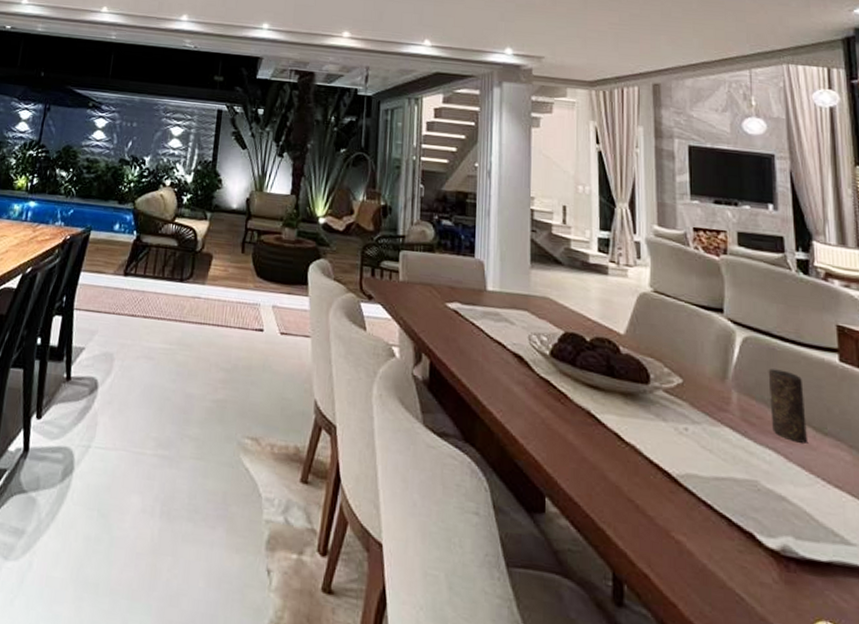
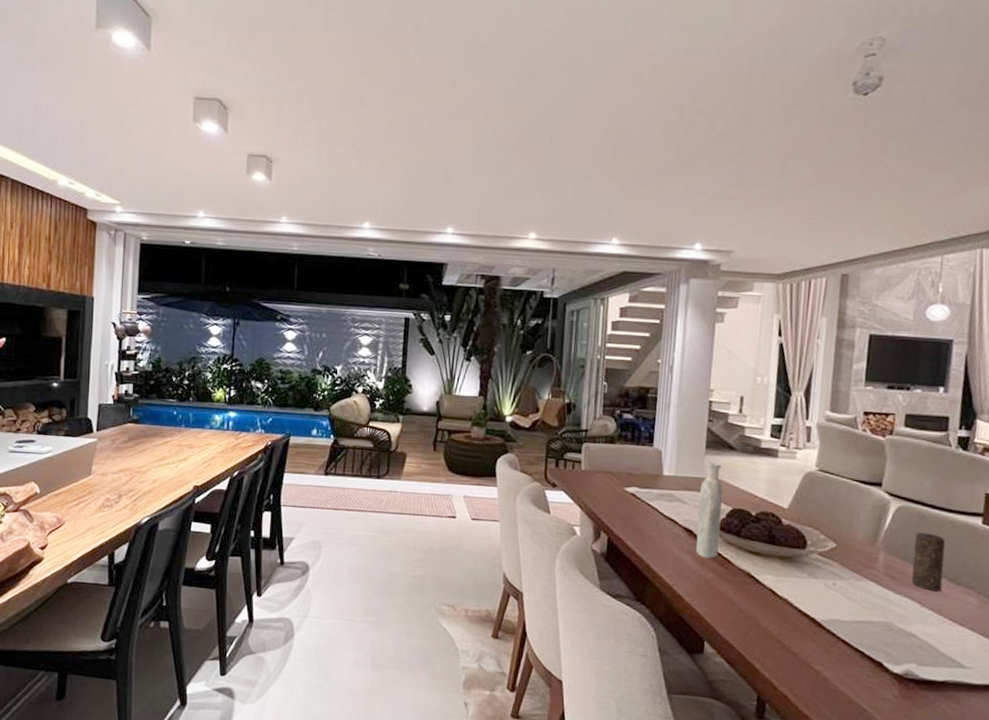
bottle: none [527,277,554,392] -> present [695,462,724,559]

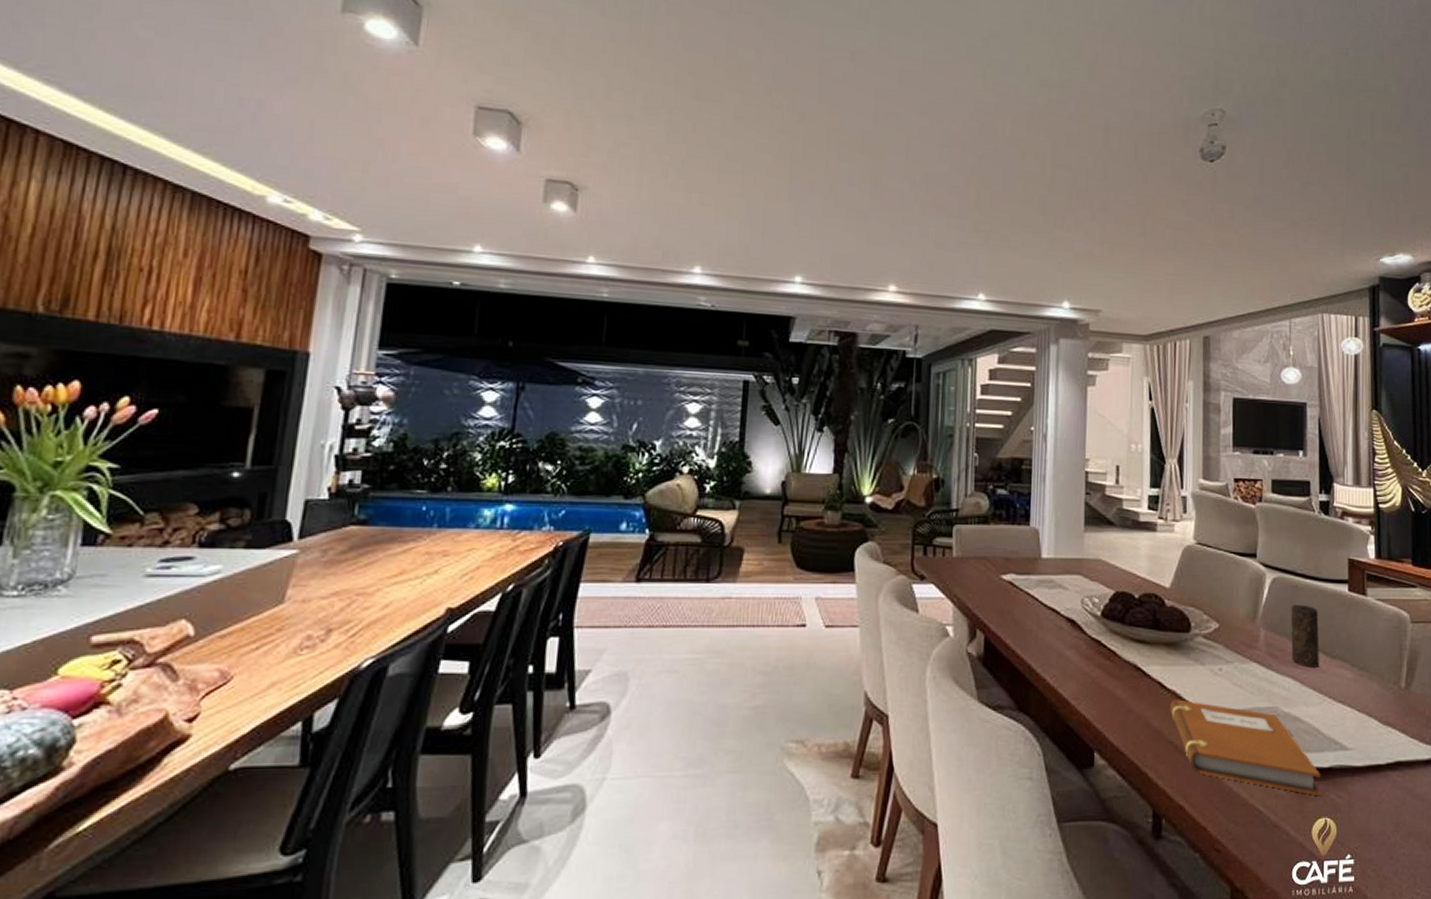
bottle: present [695,462,724,559] -> none [1079,541,1105,652]
notebook: none [780,605,933,705] -> present [1170,699,1321,797]

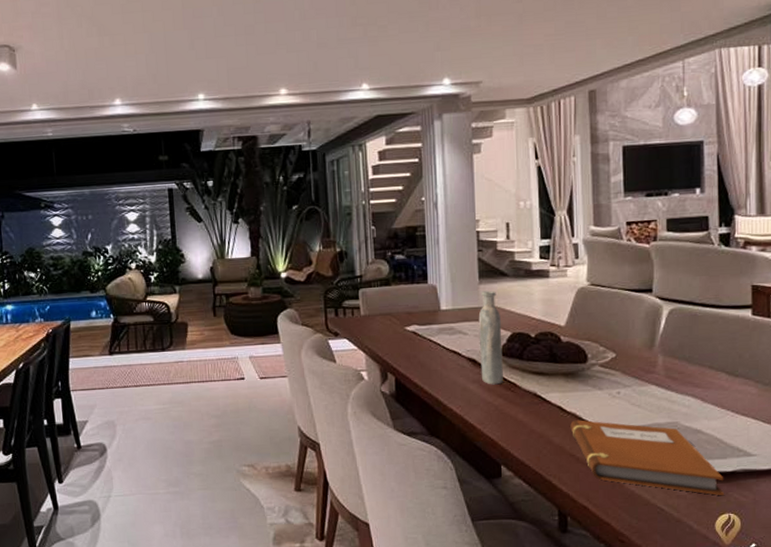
bottle: none [1079,541,1105,652] -> present [478,291,503,385]
candle: present [1290,604,1319,668] -> none [690,331,721,387]

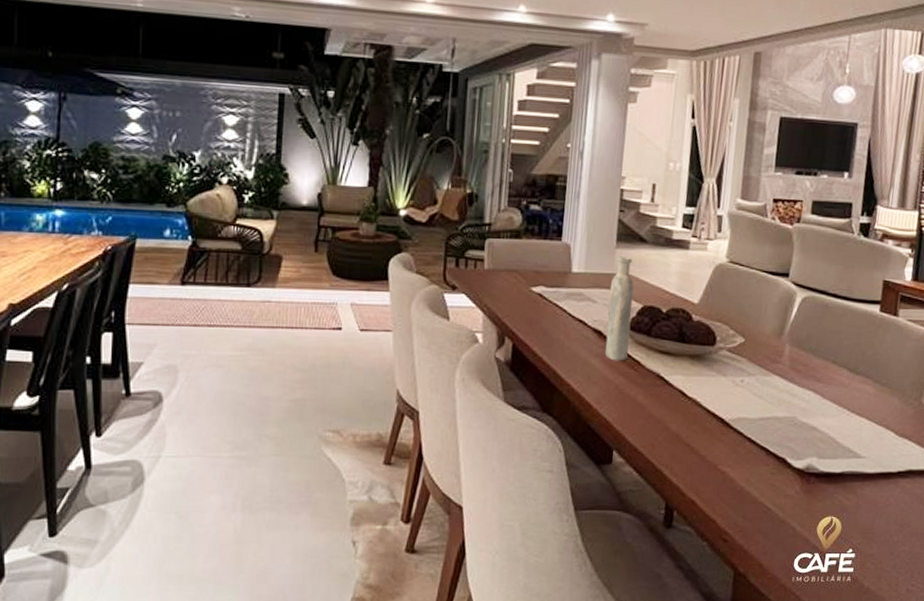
notebook: present [570,420,724,496] -> none [689,407,832,498]

